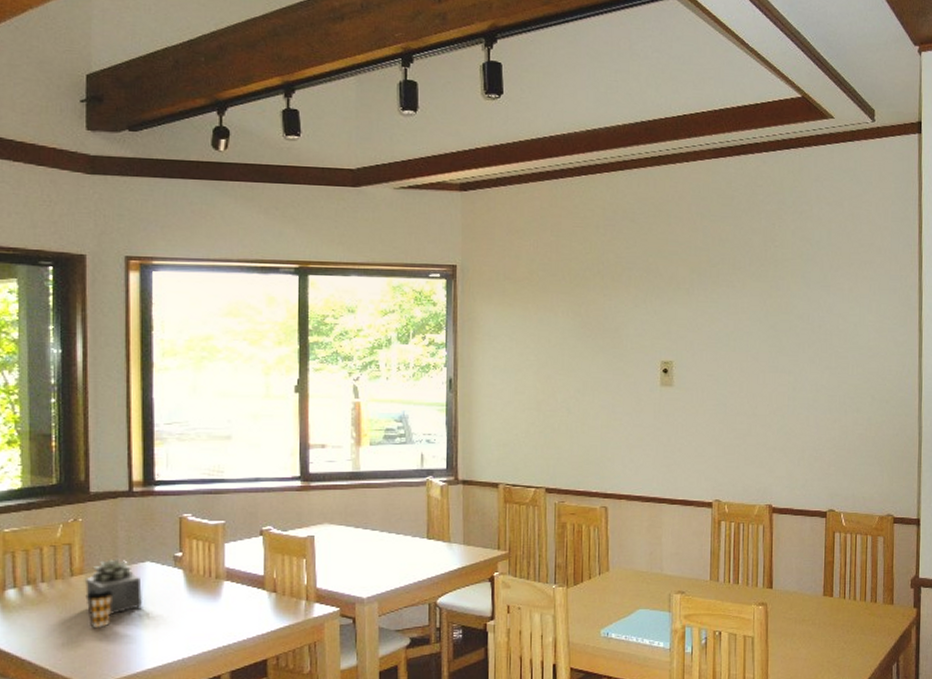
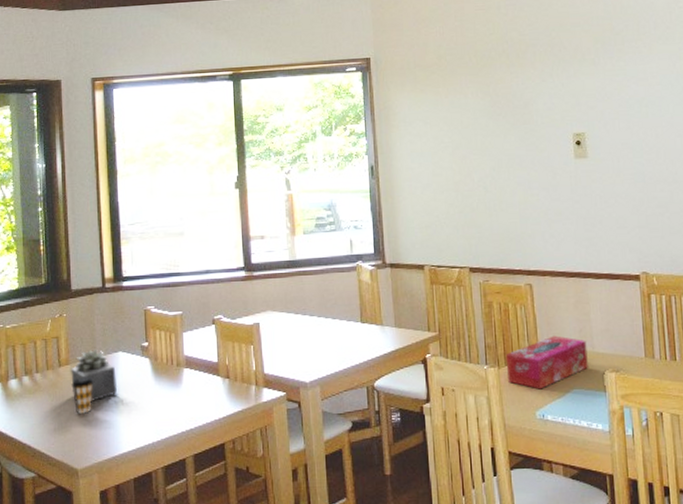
tissue box: none [575,557,656,609] -> present [505,335,588,390]

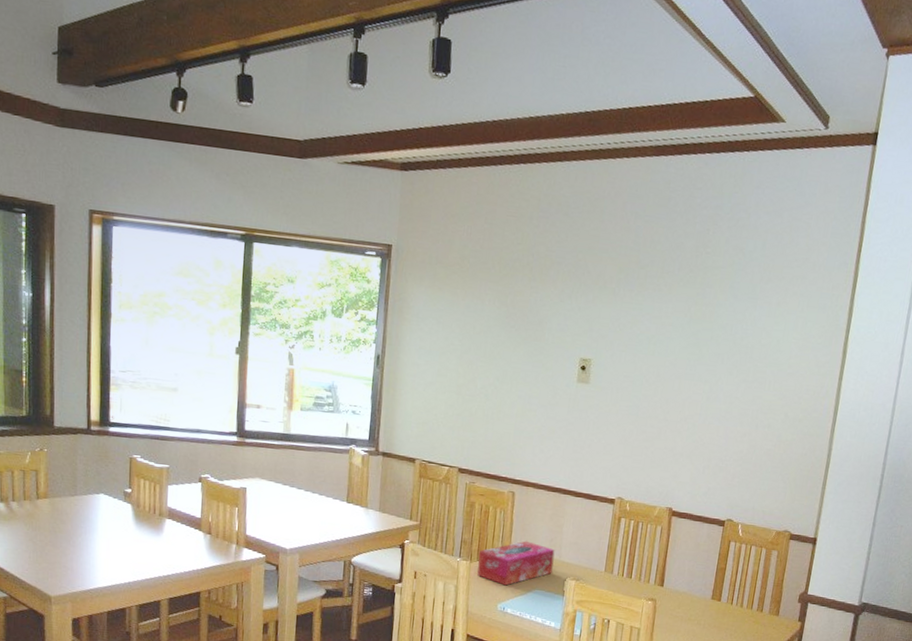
succulent plant: present [70,350,117,403] -> none [48,487,96,538]
coffee cup: present [71,376,94,414] -> none [49,512,73,547]

